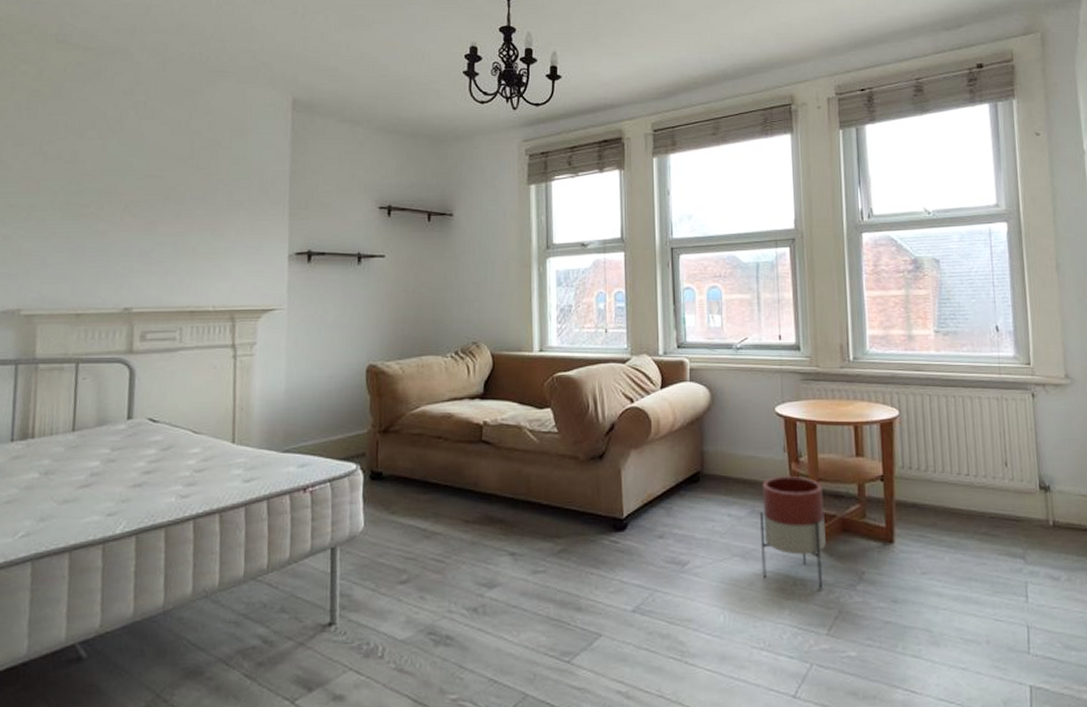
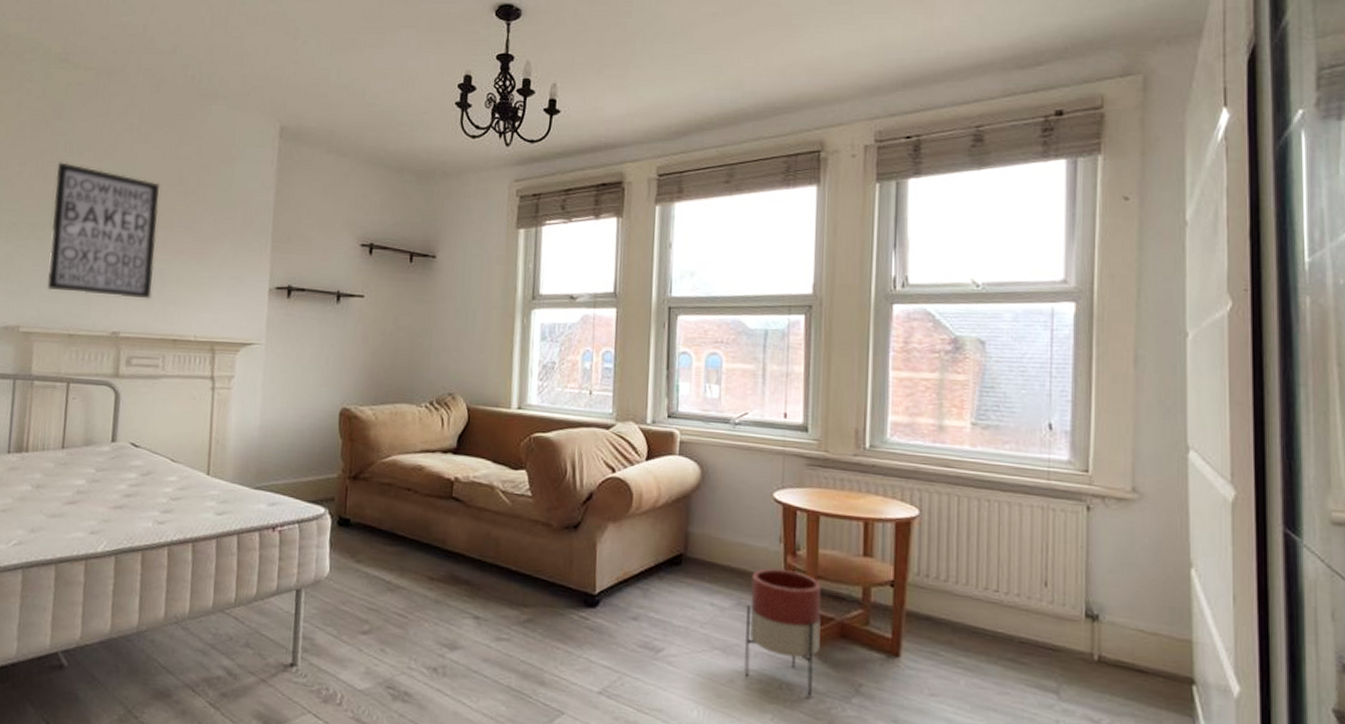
wall art: none [50,142,171,273] -> present [47,162,161,299]

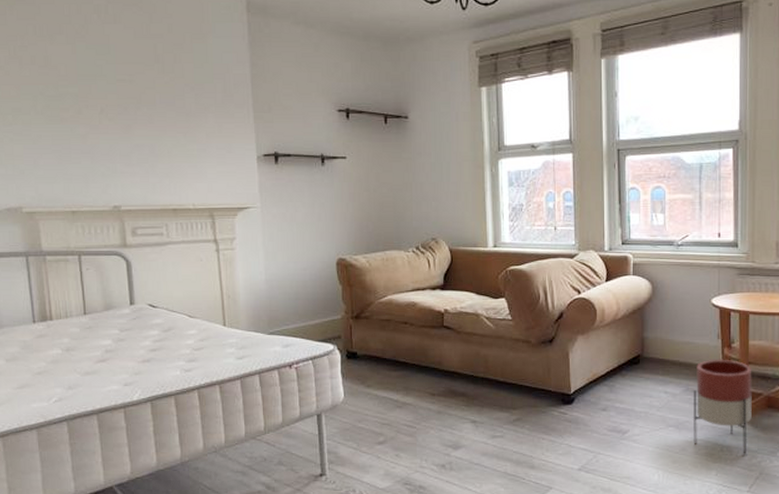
wall art: present [47,162,161,299] -> none [30,46,145,174]

